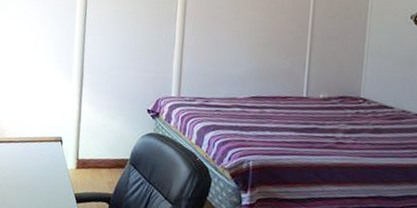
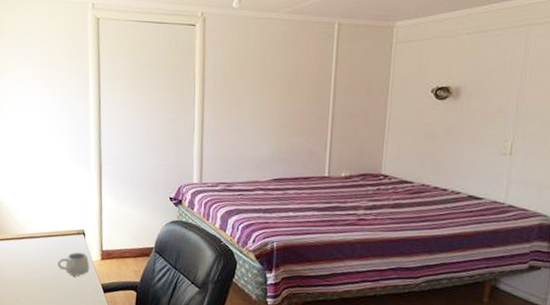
mug: none [33,159,65,184] -> present [57,252,90,276]

